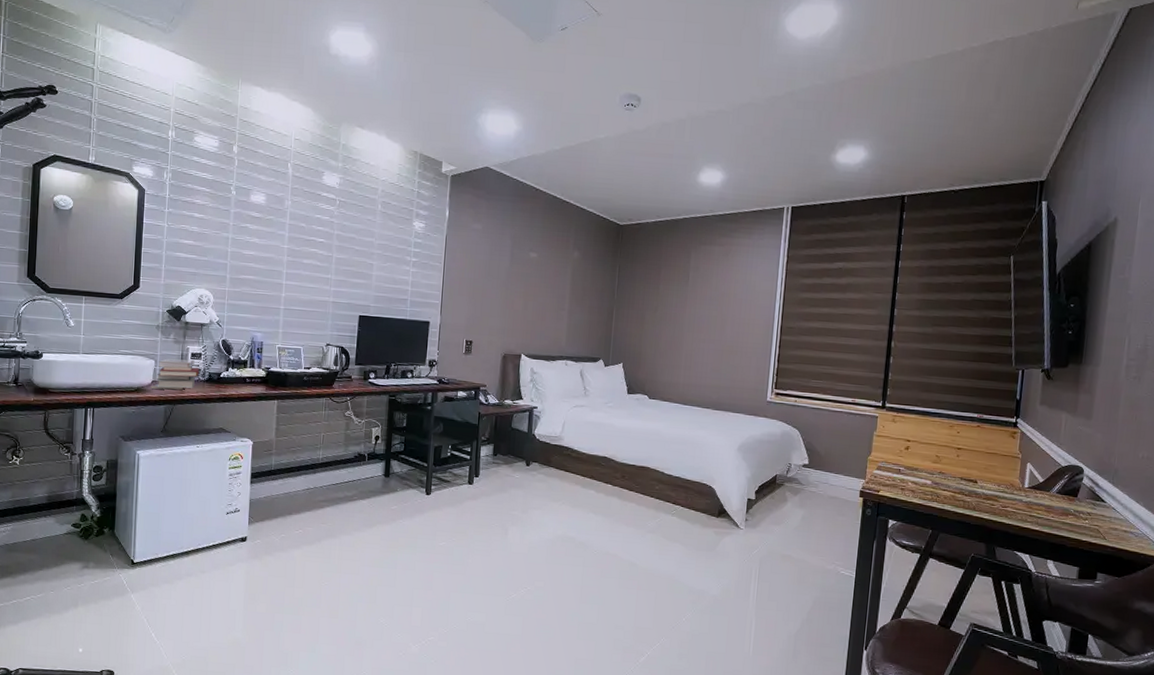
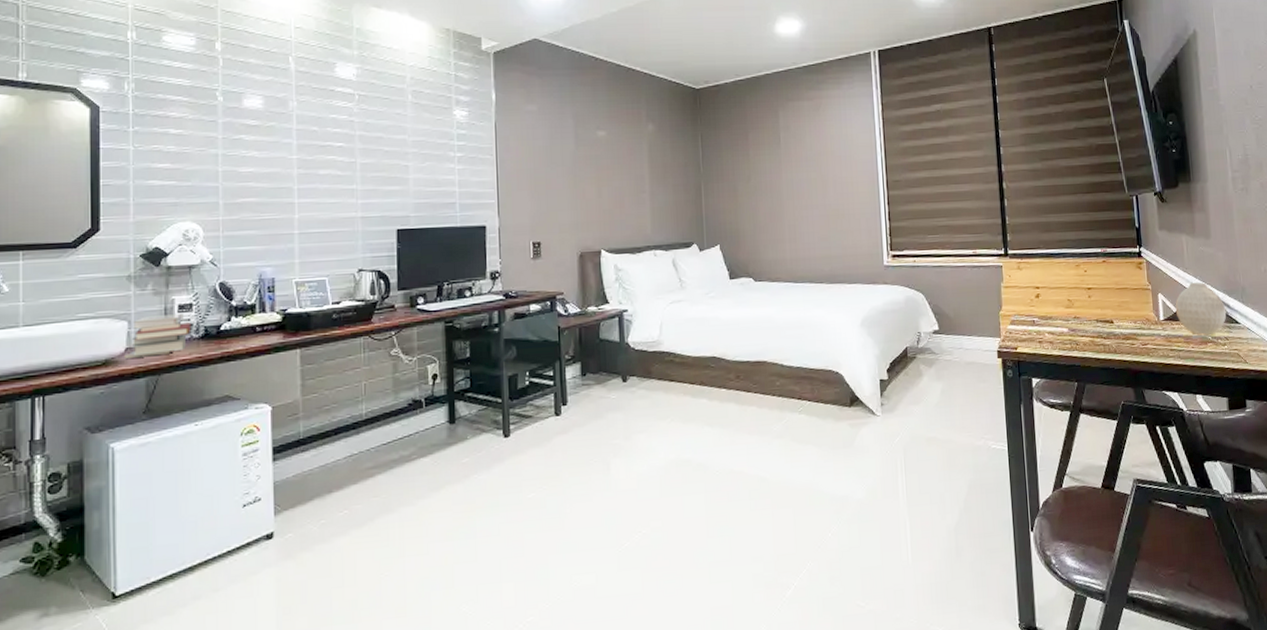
vase: none [1041,457,1094,508] -> present [1175,282,1227,335]

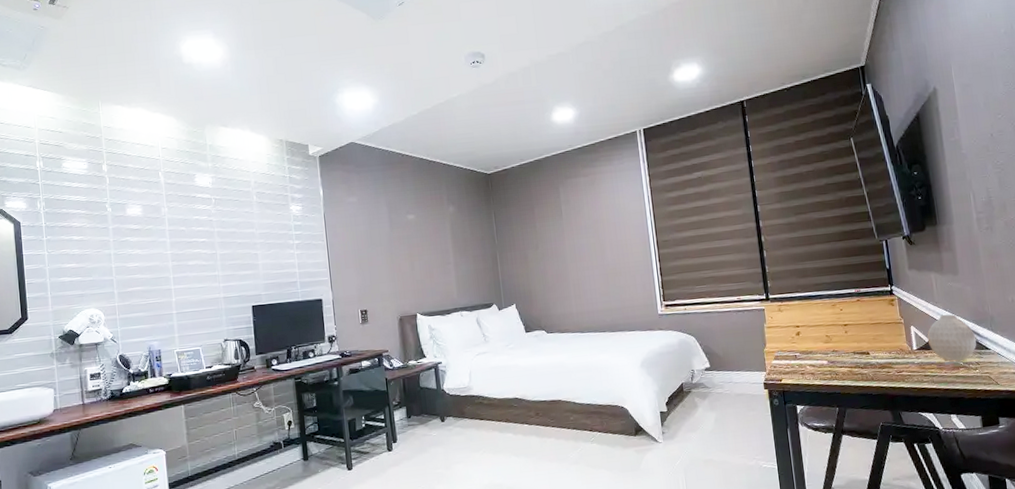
books: present [124,313,192,360] -> none [53,380,101,419]

